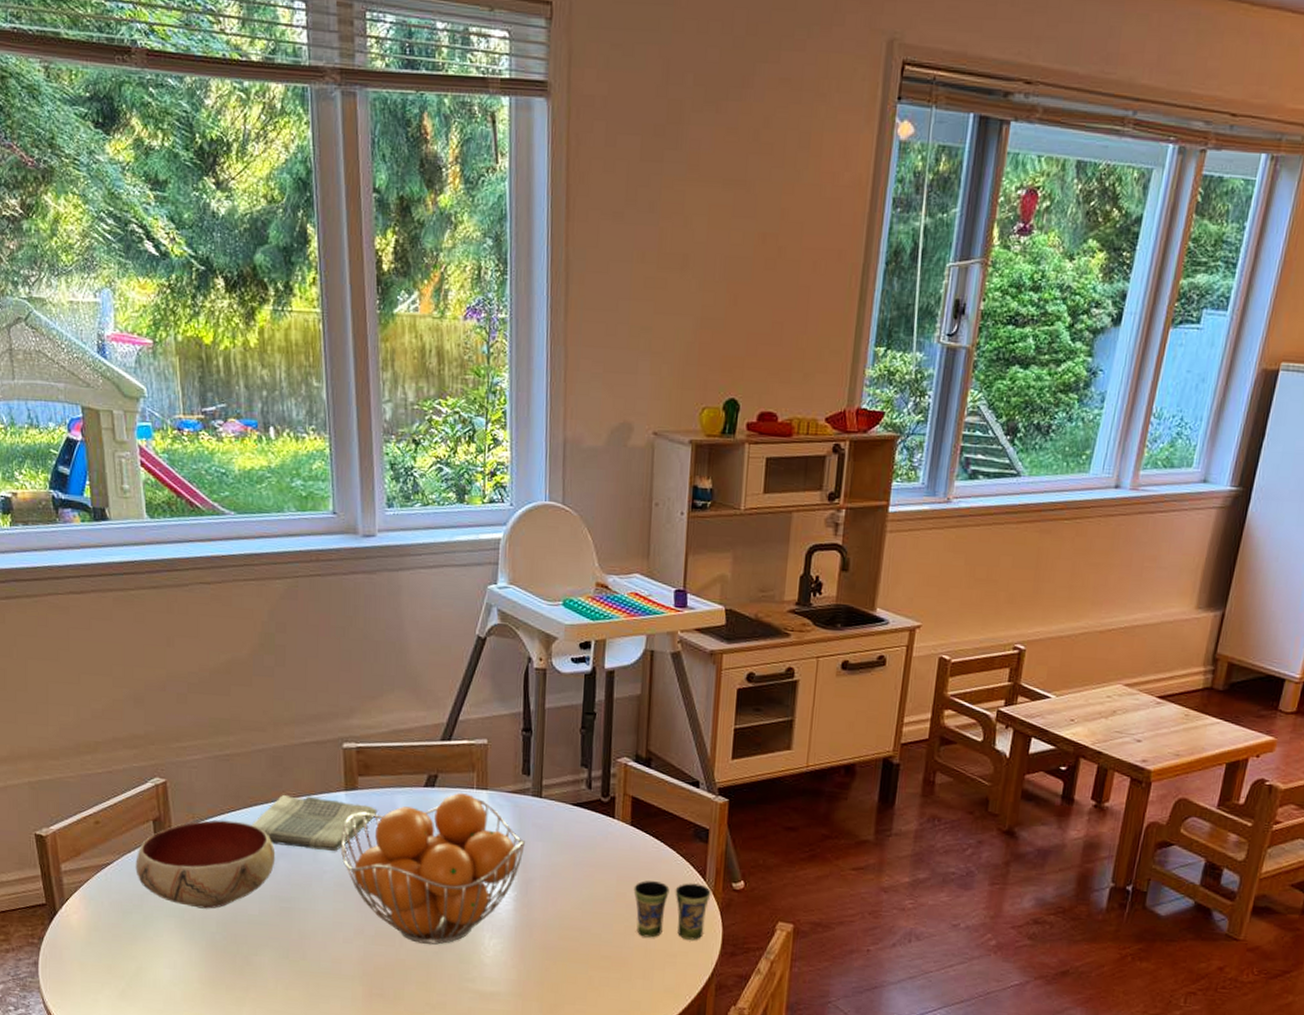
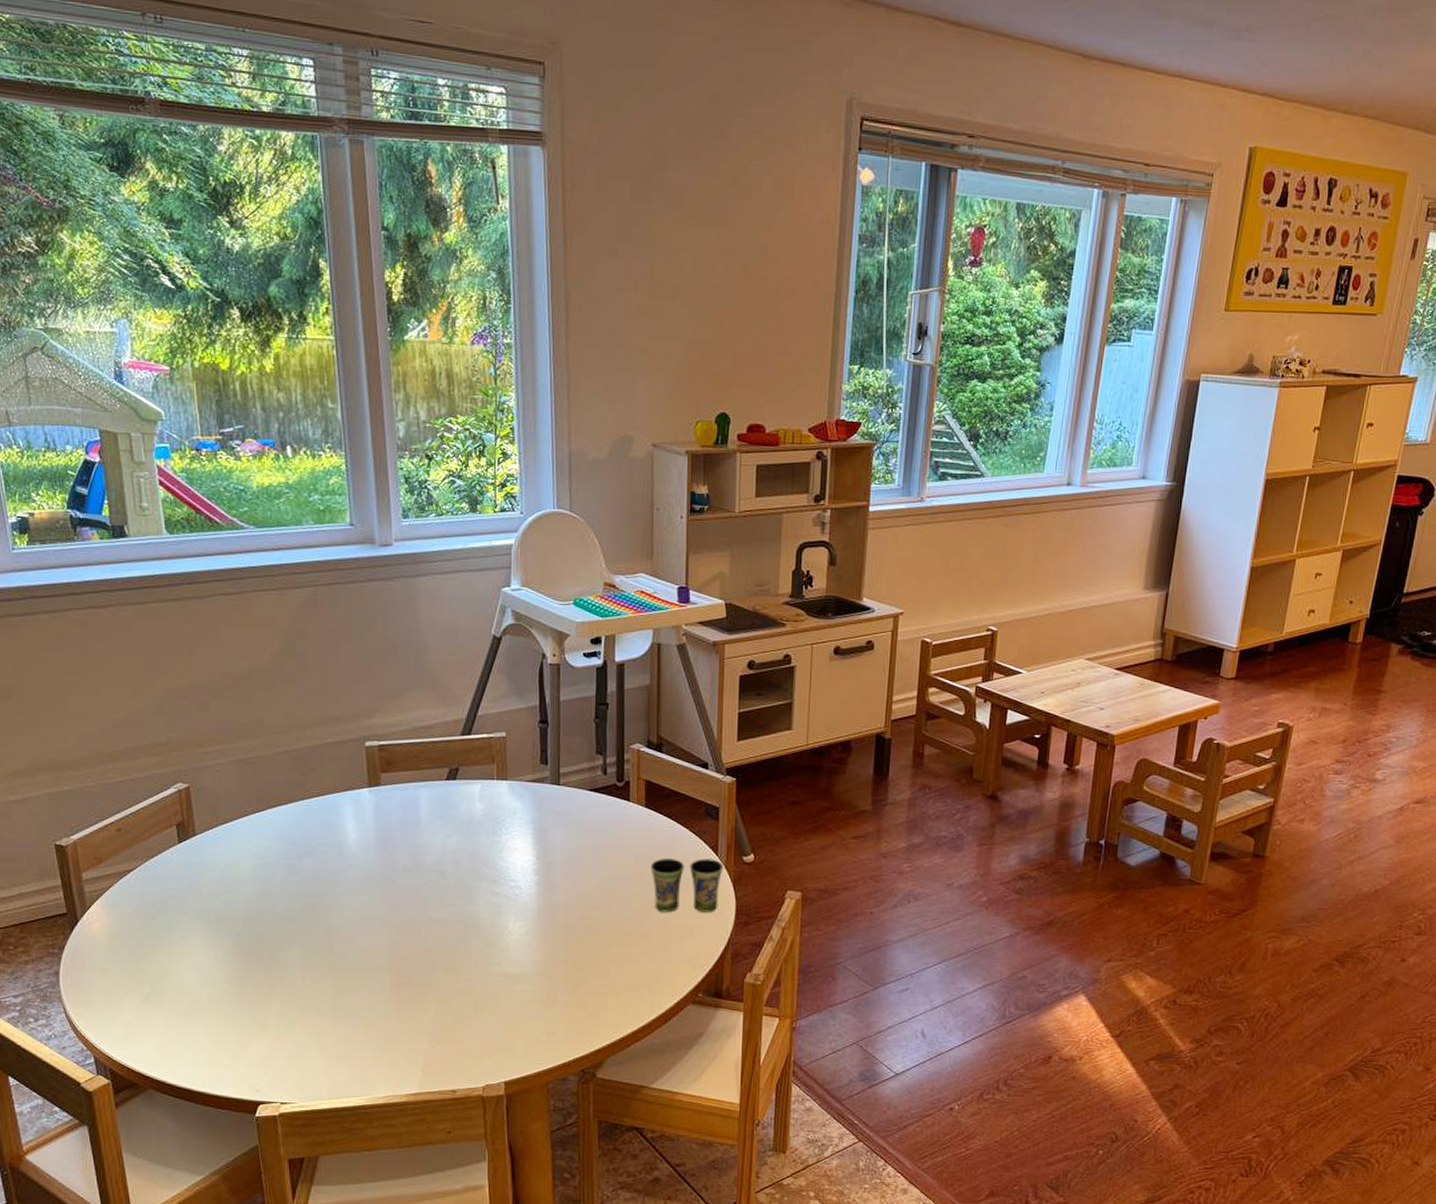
bowl: present [135,819,276,909] -> none [159,821,301,909]
dish towel: present [251,795,378,851] -> none [275,794,401,846]
fruit basket: present [341,793,525,945] -> none [366,784,545,931]

